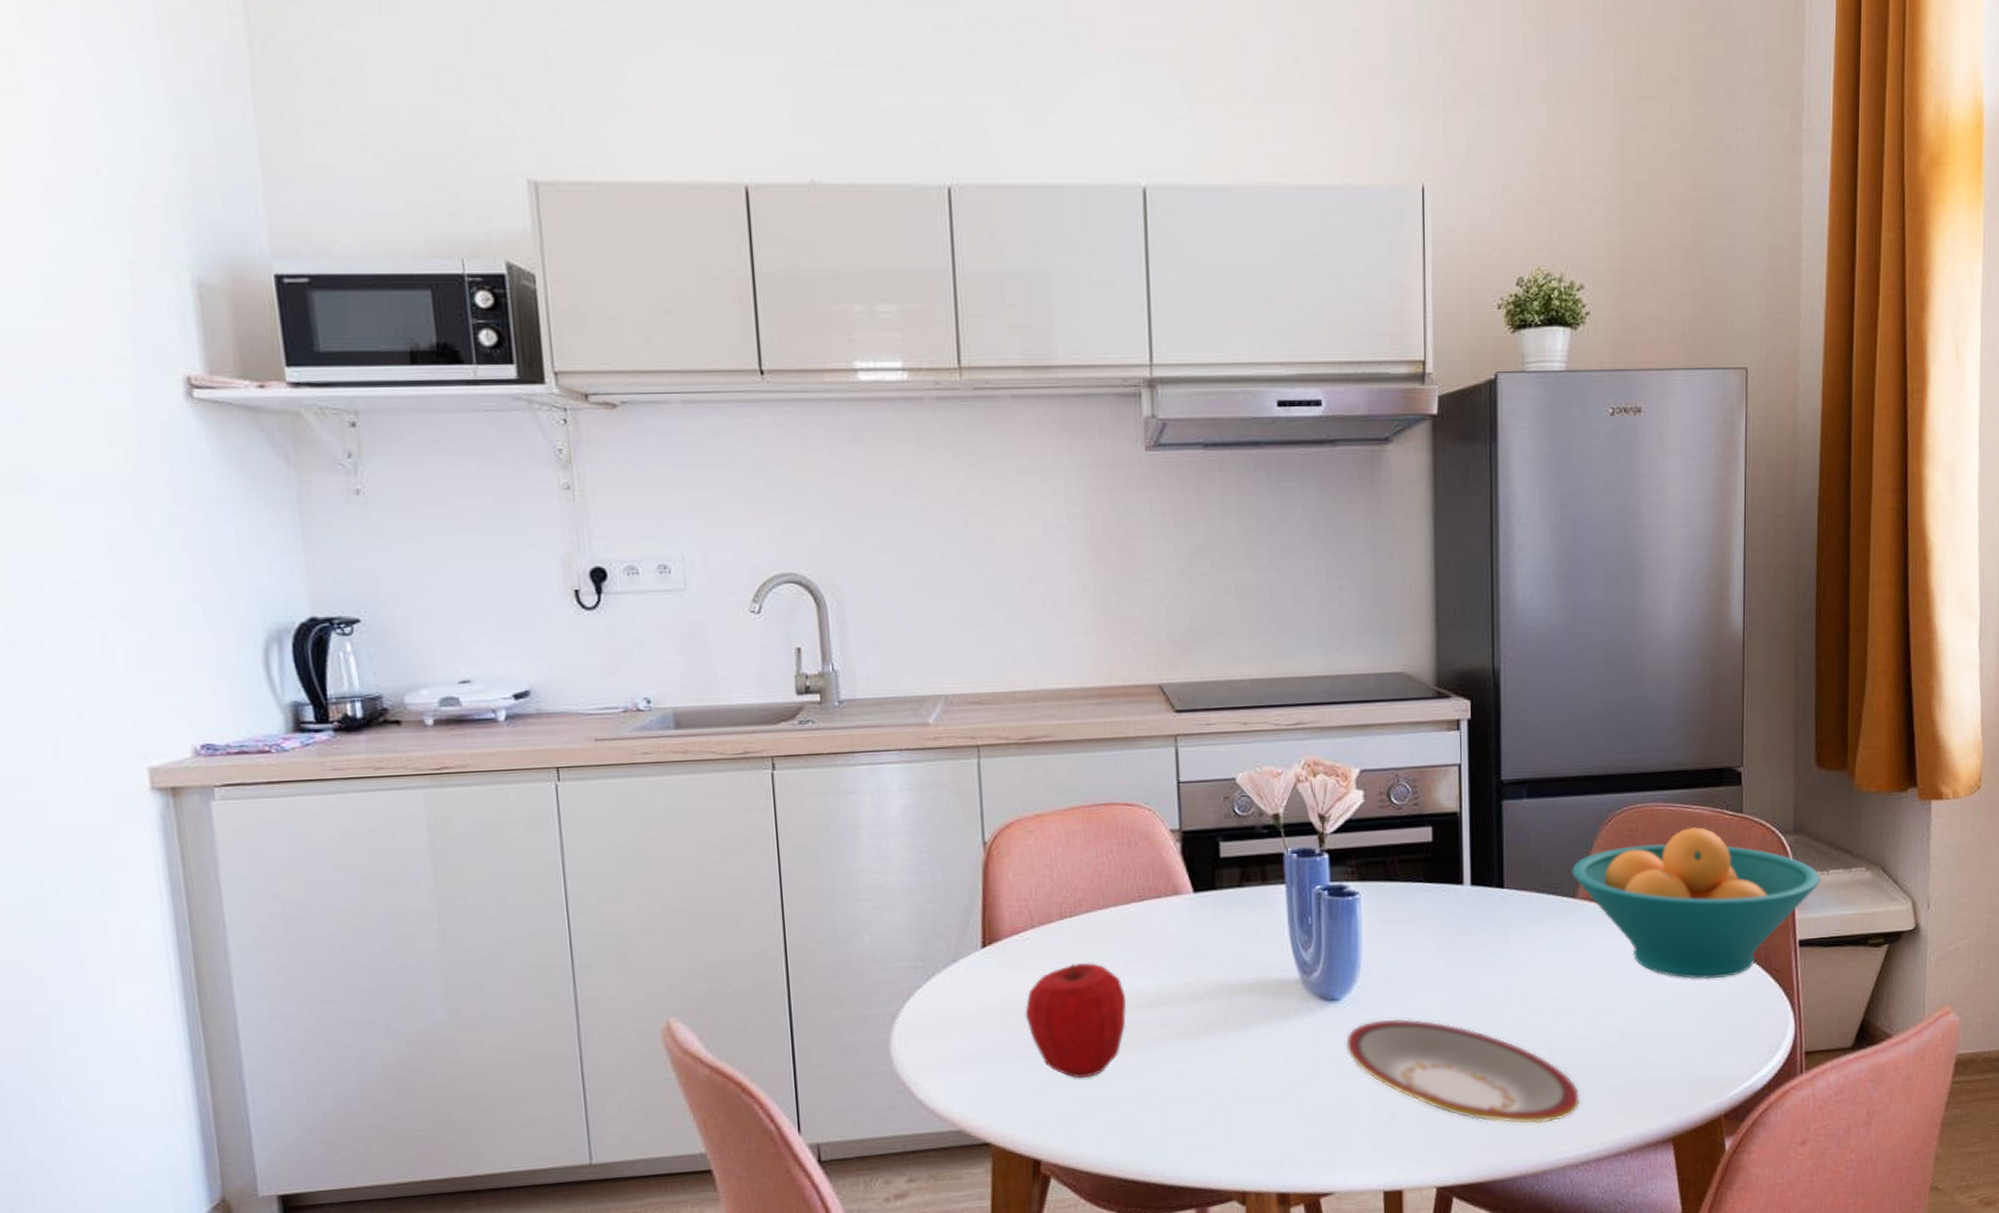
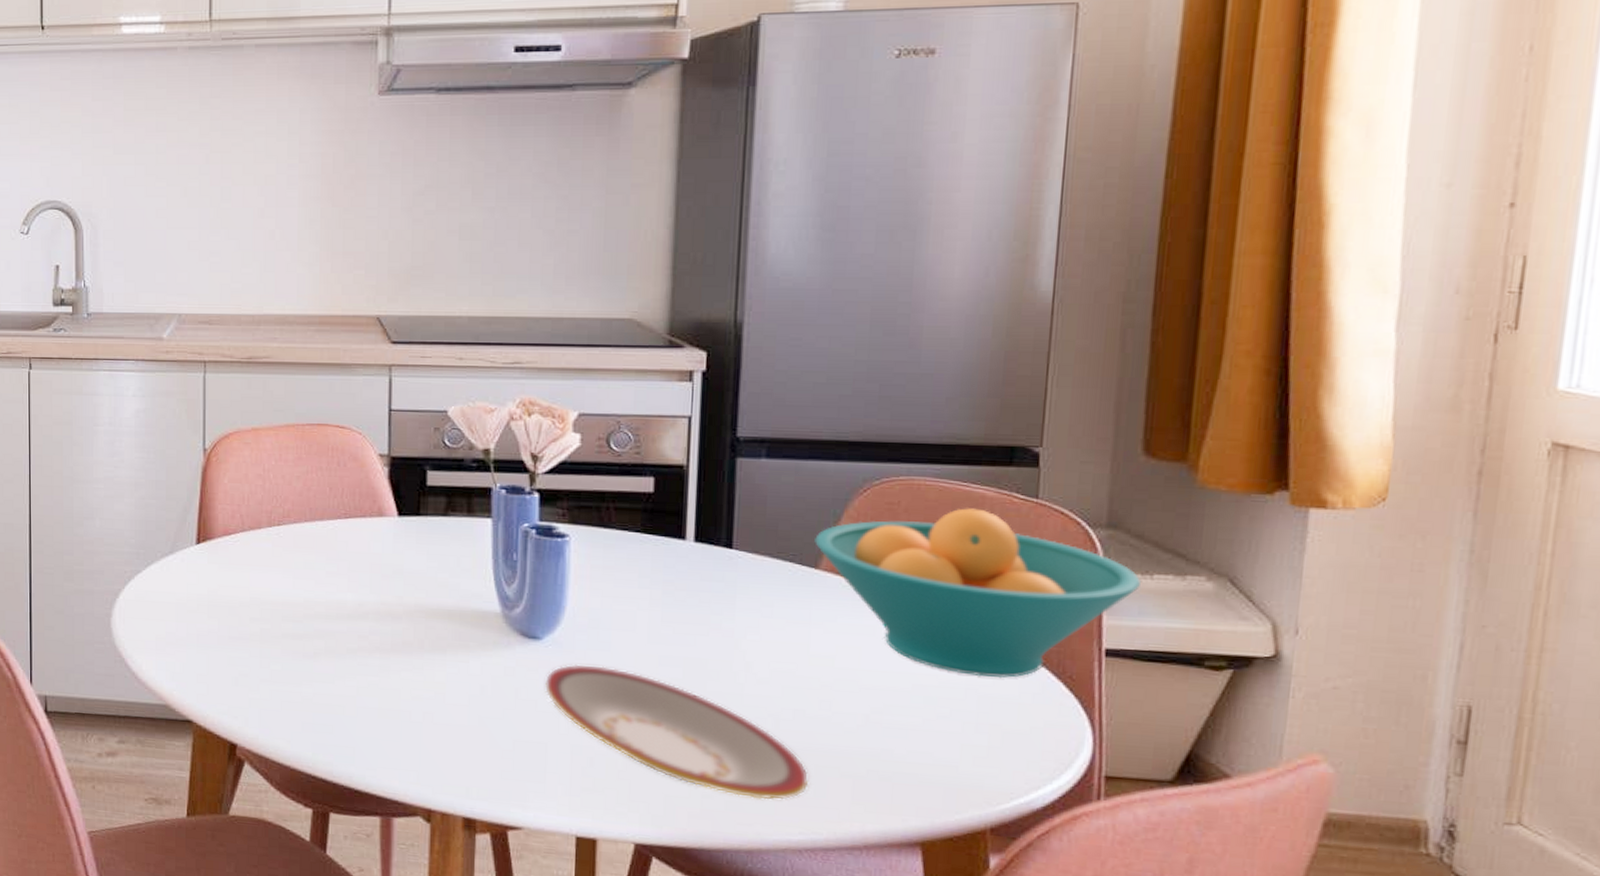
apple: present [1024,962,1127,1079] -> none [231,568,326,676]

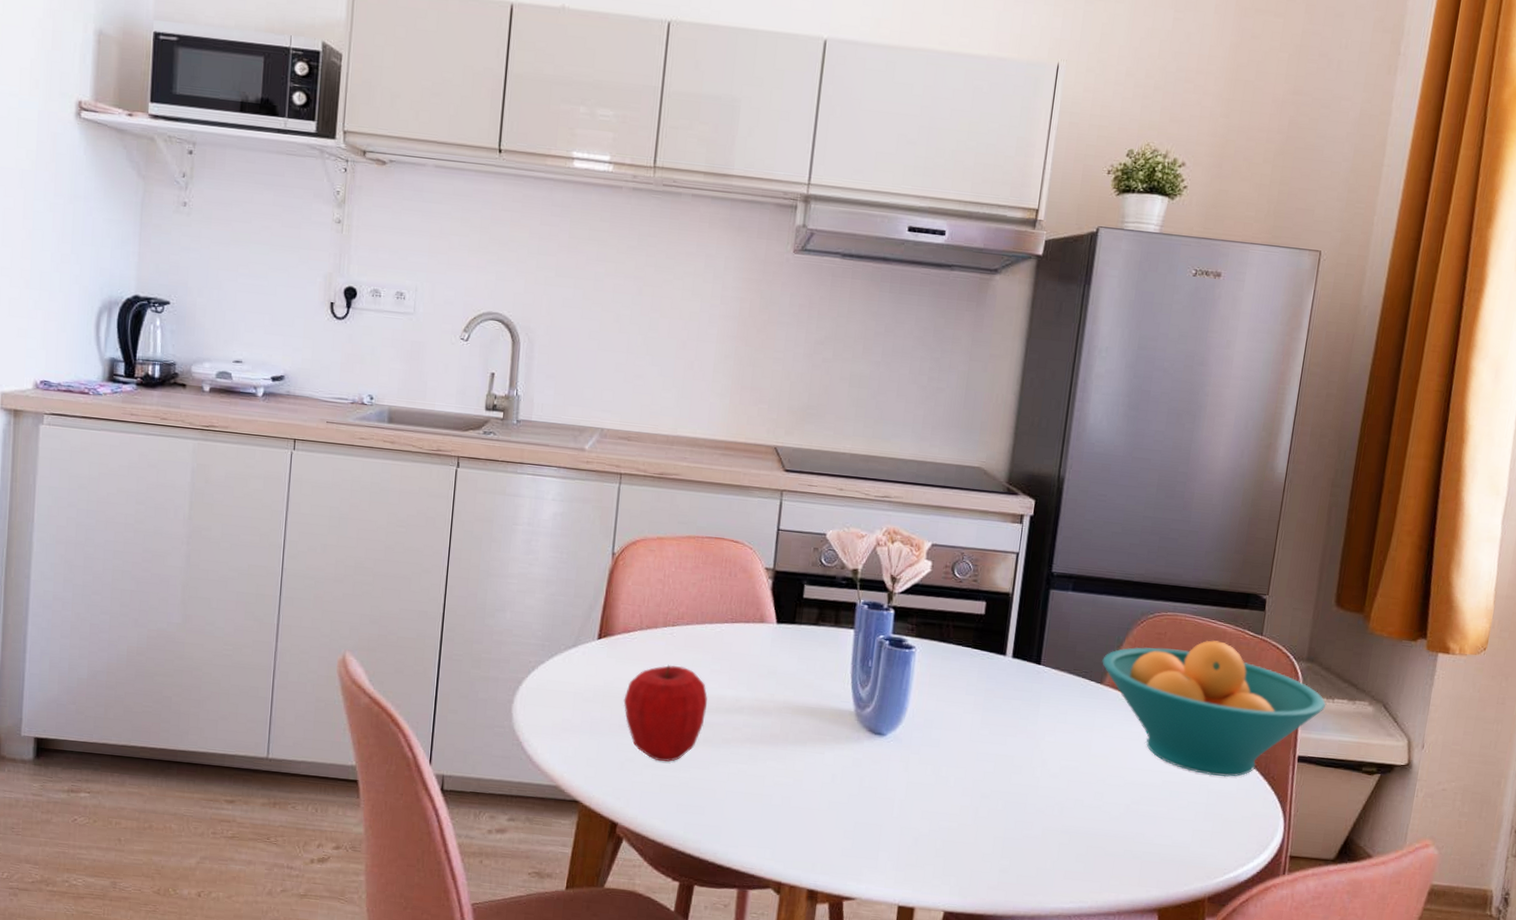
apple: none [231,568,326,676] -> present [623,664,708,762]
plate: present [544,663,810,801] -> none [883,757,1082,875]

